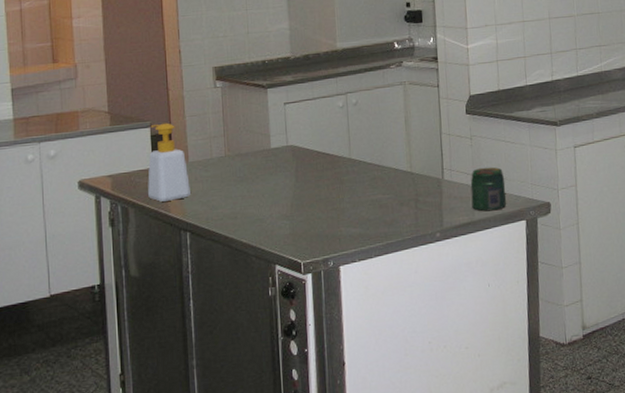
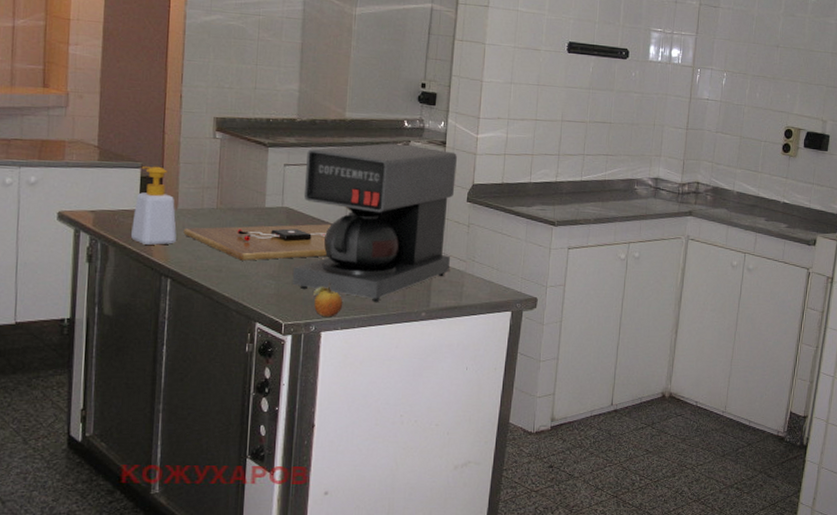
cutting board: none [196,156,337,205] -> present [183,224,332,261]
coffee maker: none [304,66,458,230] -> present [292,143,457,303]
fruit: none [327,215,358,251] -> present [312,282,343,317]
jar: present [470,167,506,212] -> none [460,255,497,299]

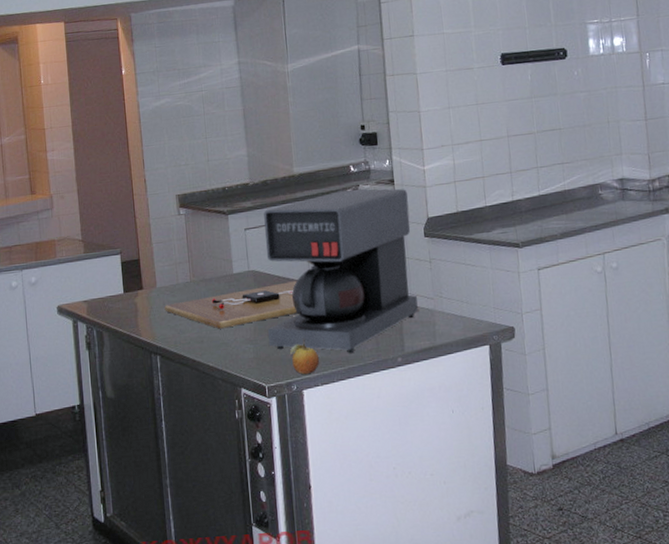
soap bottle: present [131,166,176,245] -> none [119,250,159,326]

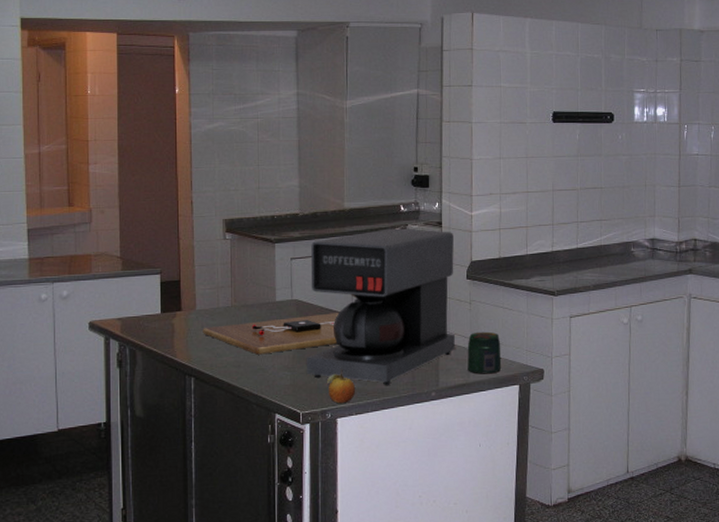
jar: none [431,290,468,336] -> present [467,331,501,374]

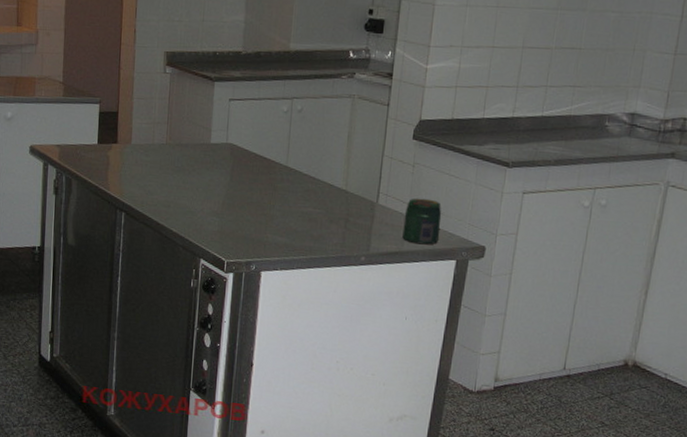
cutting board: present [203,313,340,355] -> none [136,161,274,197]
coffee maker: present [306,228,455,386] -> none [234,76,404,245]
fruit: present [326,369,356,404] -> none [253,221,283,257]

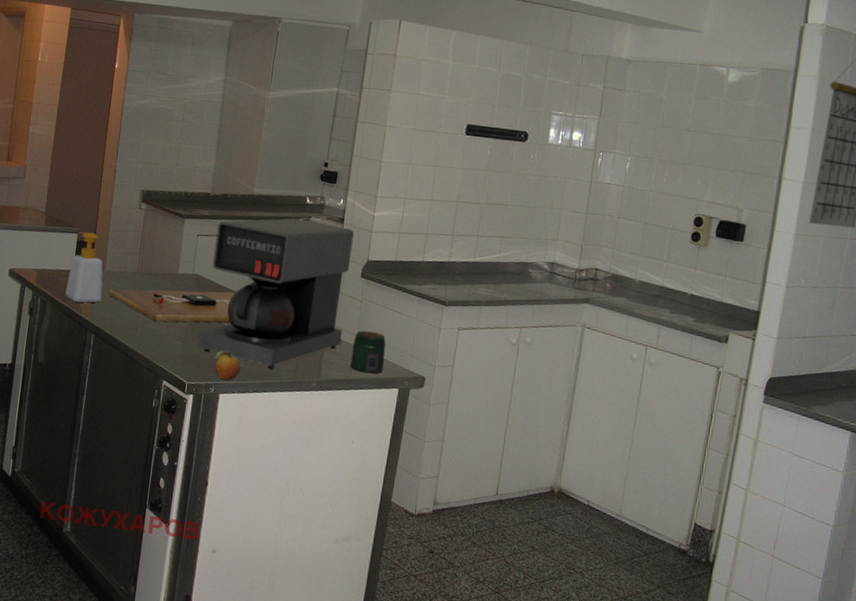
soap bottle: none [91,101,130,179] -> present [65,232,103,303]
cutting board: none [136,161,274,197] -> present [108,289,236,323]
coffee maker: none [234,76,404,245] -> present [196,218,354,370]
fruit: none [253,221,283,257] -> present [214,347,241,381]

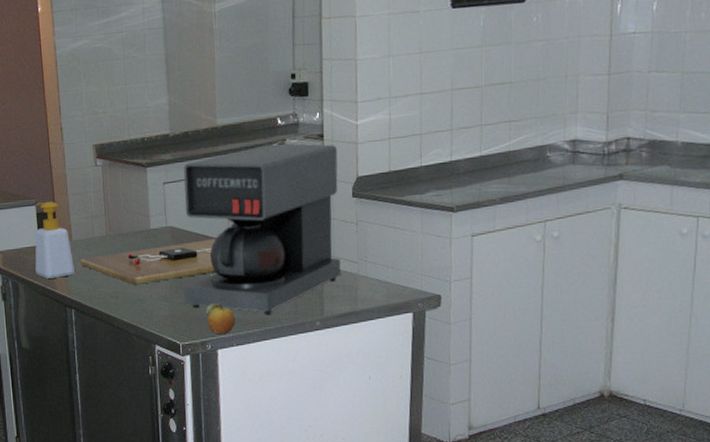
jar: present [350,330,386,374] -> none [354,254,393,302]

